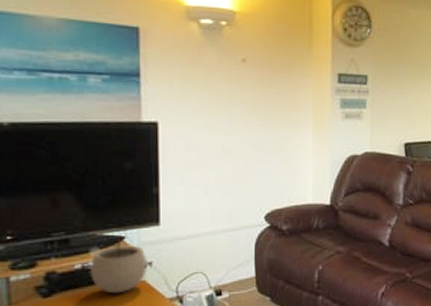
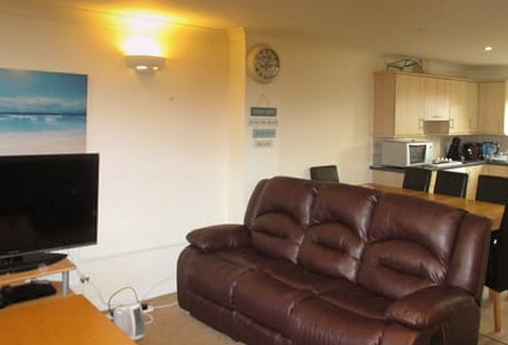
plant pot: present [89,234,147,294] -> none [36,252,85,306]

